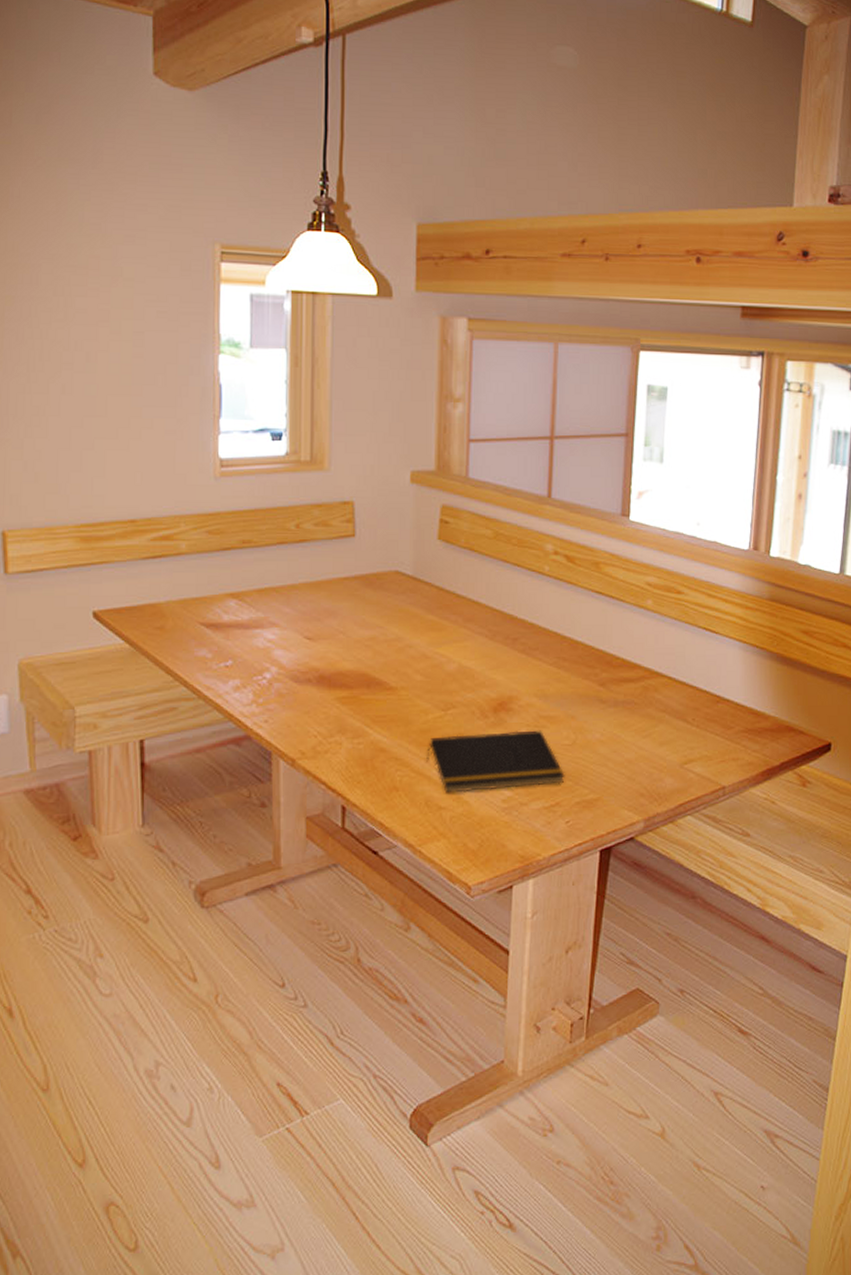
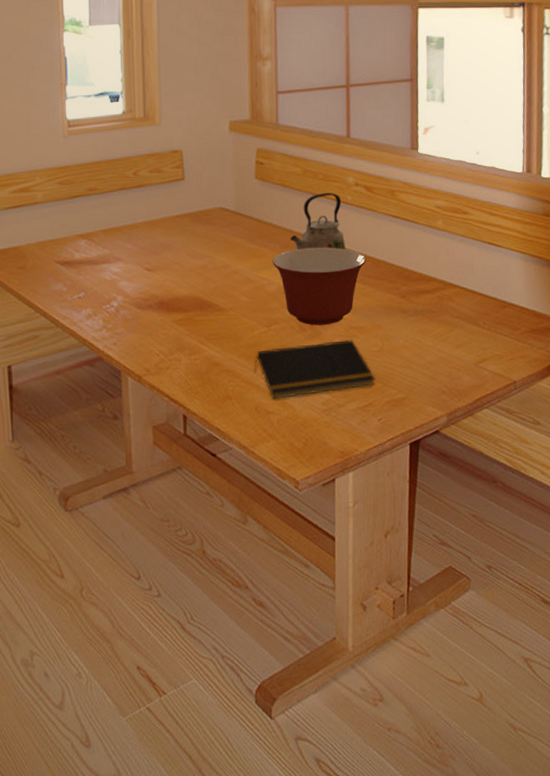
mixing bowl: none [453,622,563,712] -> present [272,247,367,326]
kettle: none [475,560,539,628] -> present [290,192,346,251]

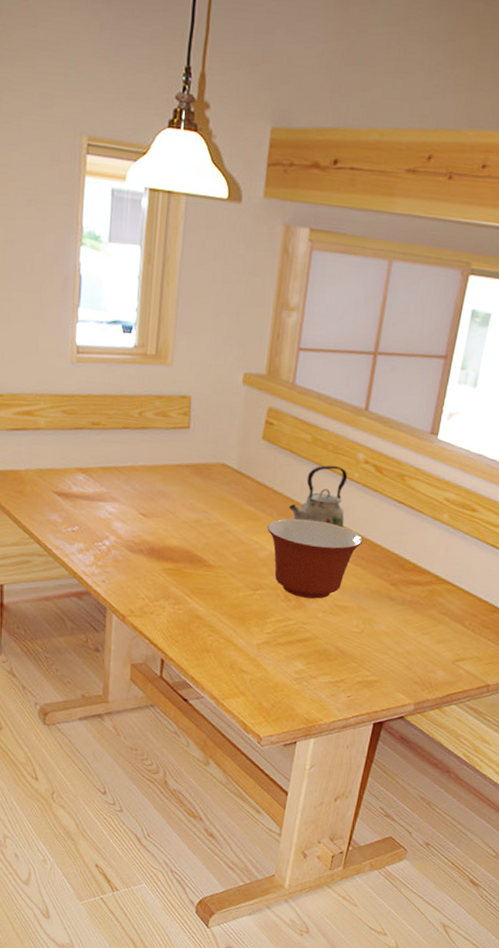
notepad: present [254,339,375,399] -> none [234,612,351,665]

